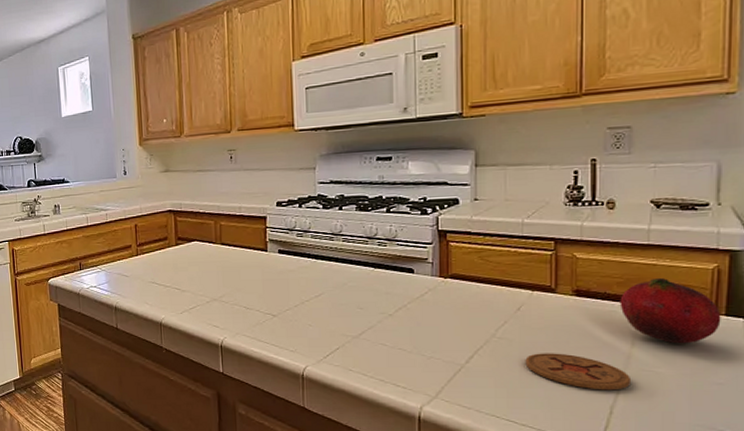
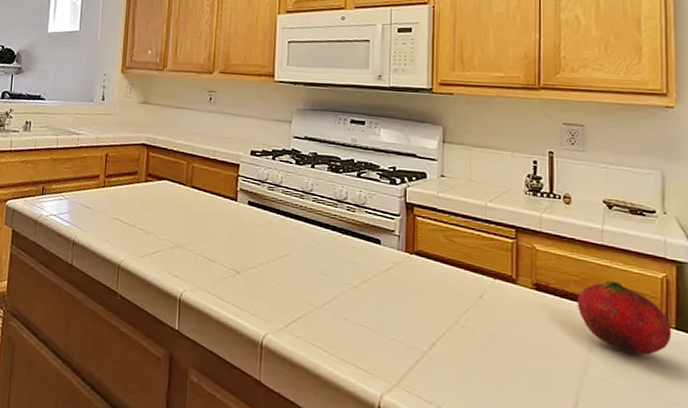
coaster: present [525,353,632,391] -> none [487,347,590,400]

